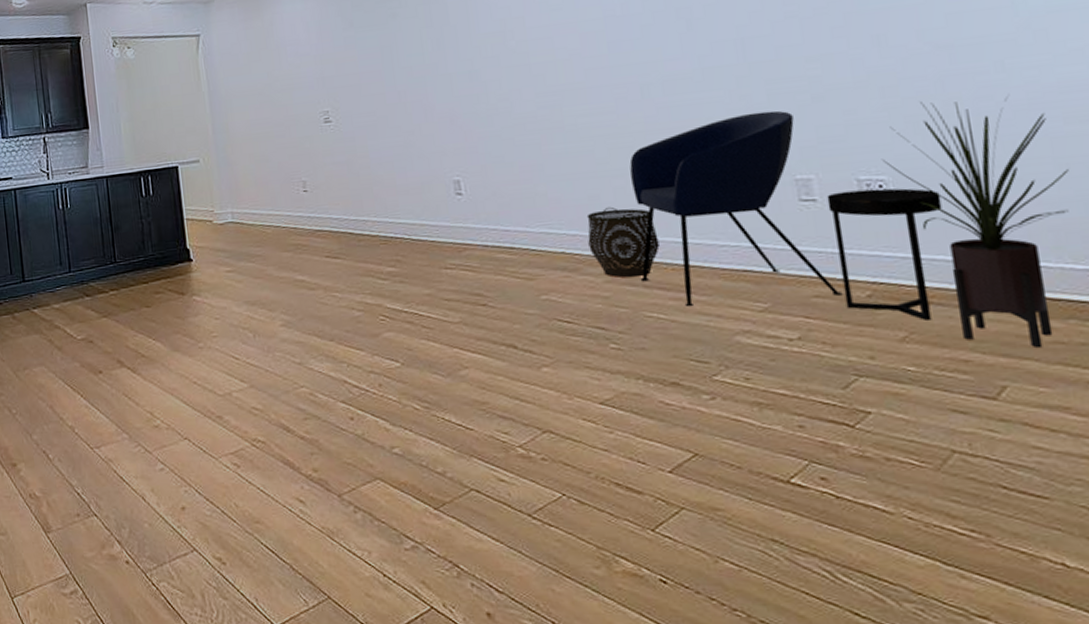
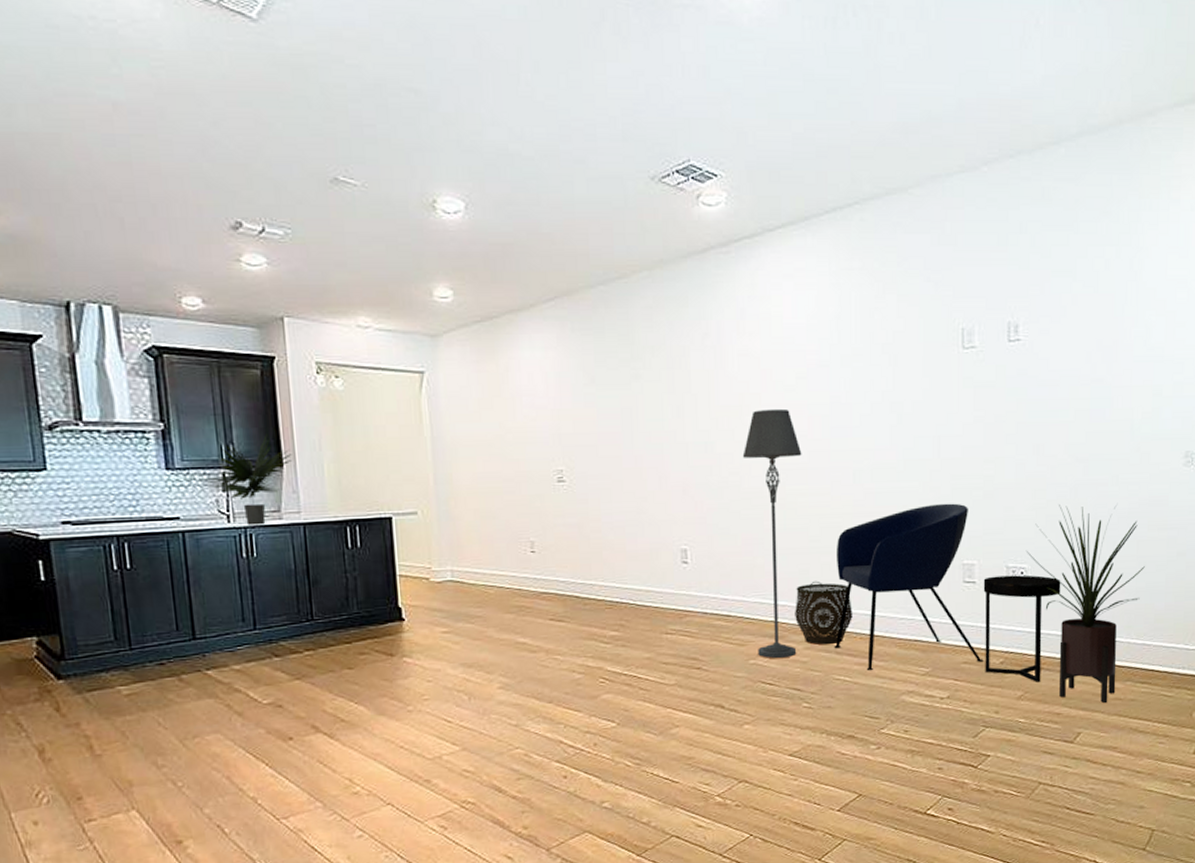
plant: none [26,102,96,181] -> present [199,434,293,526]
floor lamp: none [510,29,596,294] -> present [742,408,802,659]

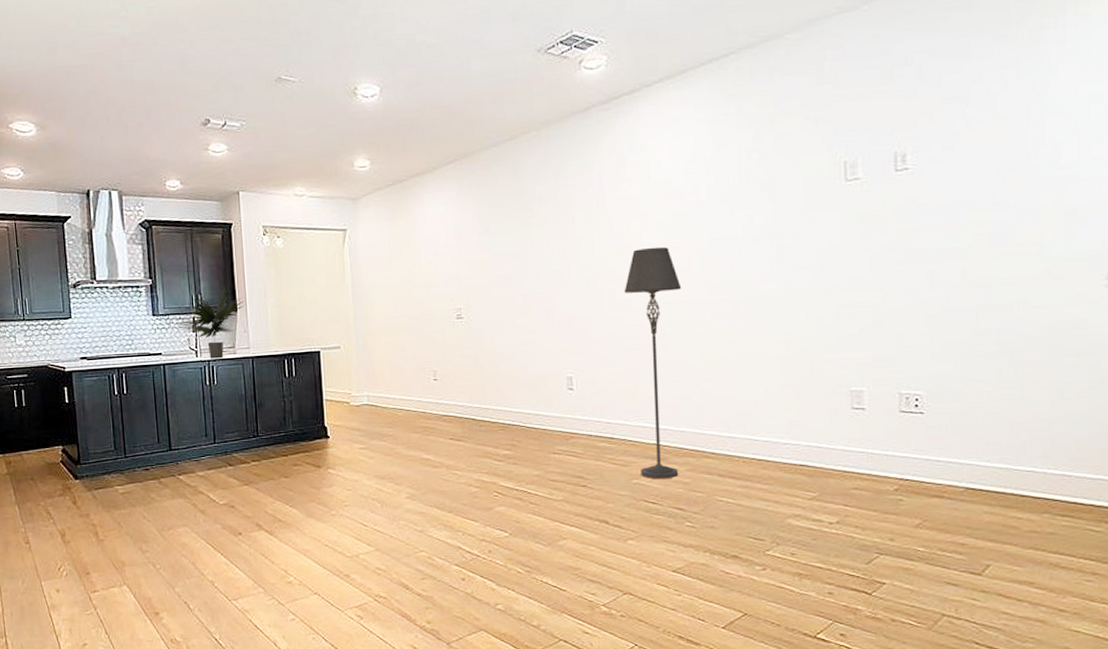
basket: present [795,580,852,645] -> none [676,406,735,468]
armchair: present [834,503,984,671] -> none [716,331,876,494]
side table: present [983,575,1061,683] -> none [873,401,962,512]
house plant: present [1026,505,1145,704] -> none [920,330,1062,536]

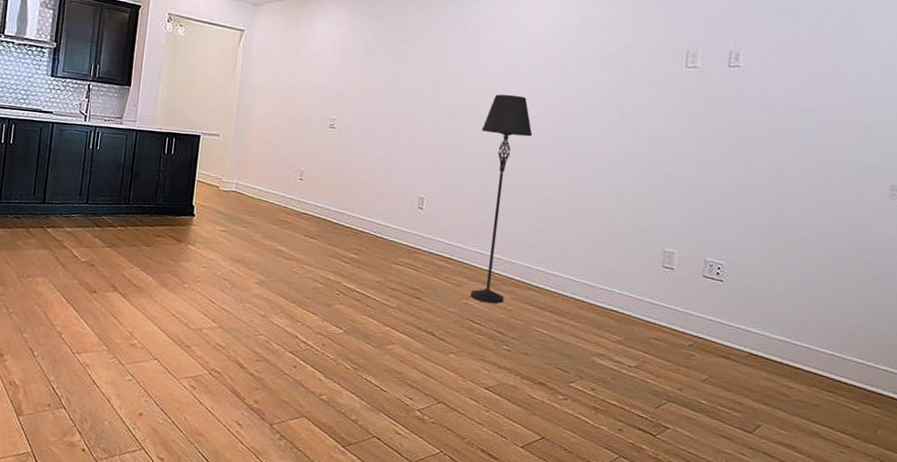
plant: present [176,285,244,359] -> none [71,60,139,127]

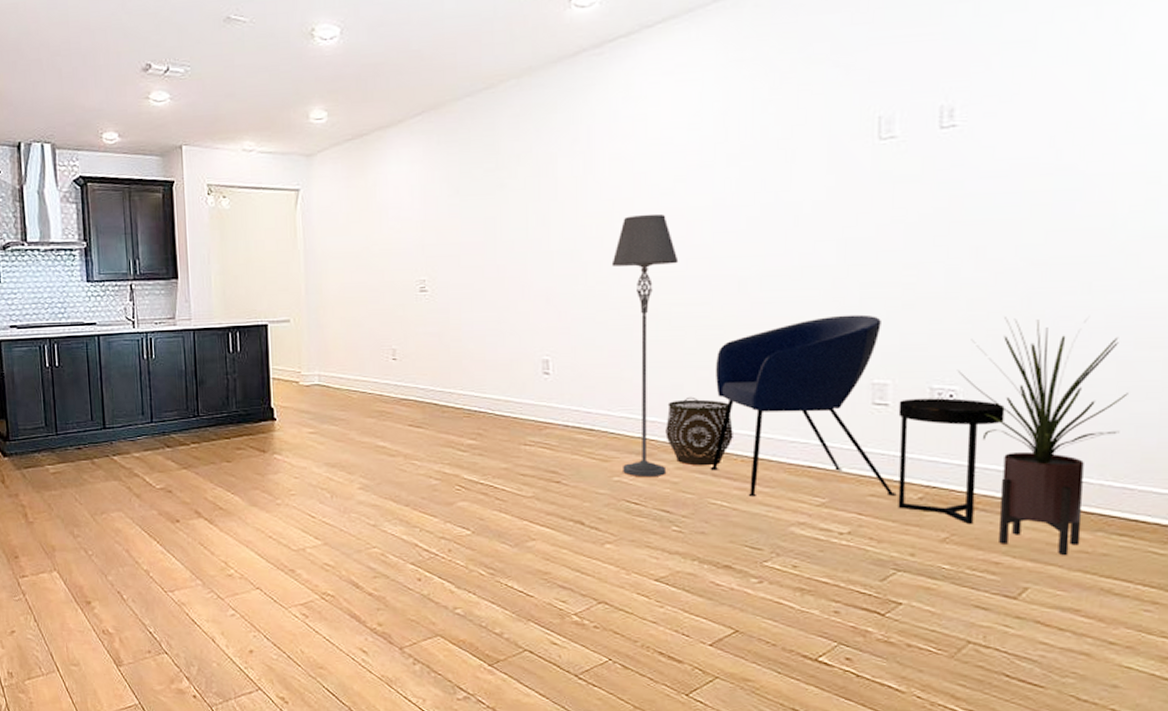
basket: none [506,242,559,300] -> present [665,396,733,466]
armchair: none [537,194,675,341] -> present [710,314,897,497]
side table: none [673,266,756,371] -> present [898,398,1005,525]
house plant: none [724,214,841,403] -> present [957,317,1128,556]

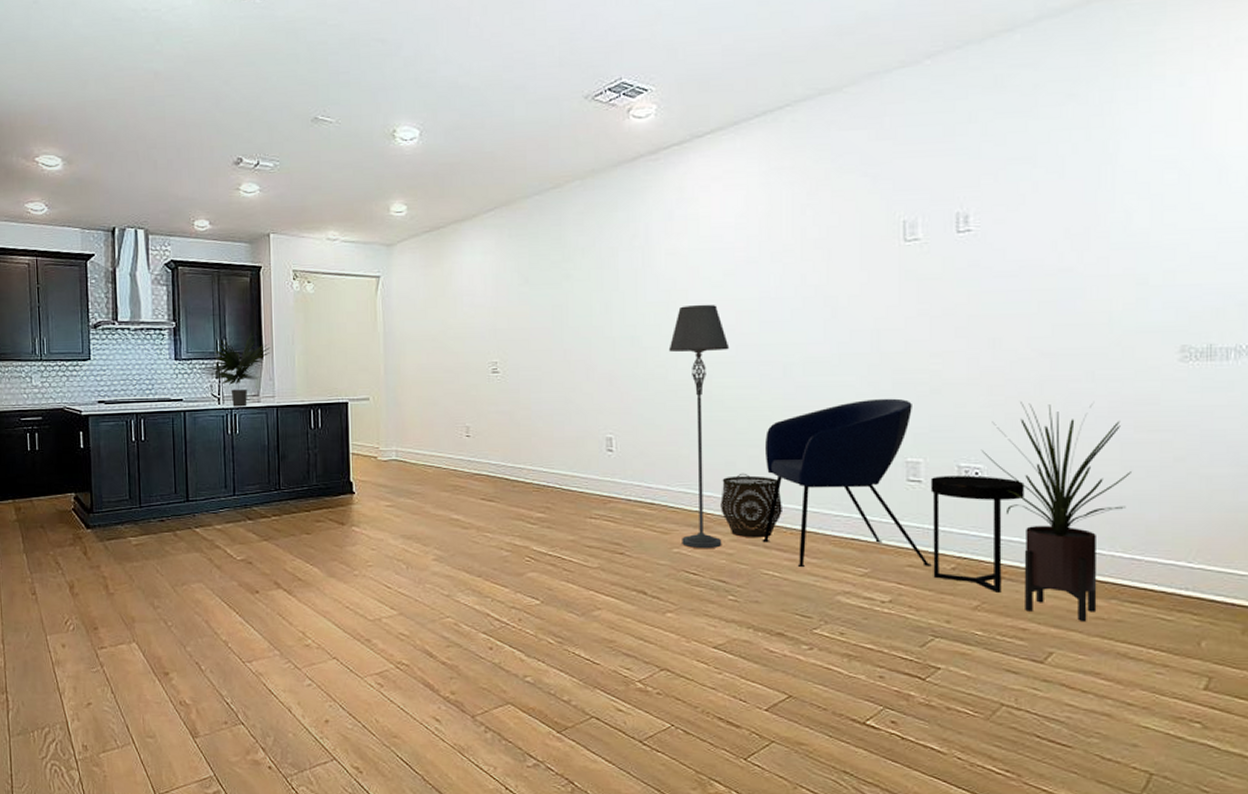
plant: none [112,250,186,331] -> present [199,330,271,407]

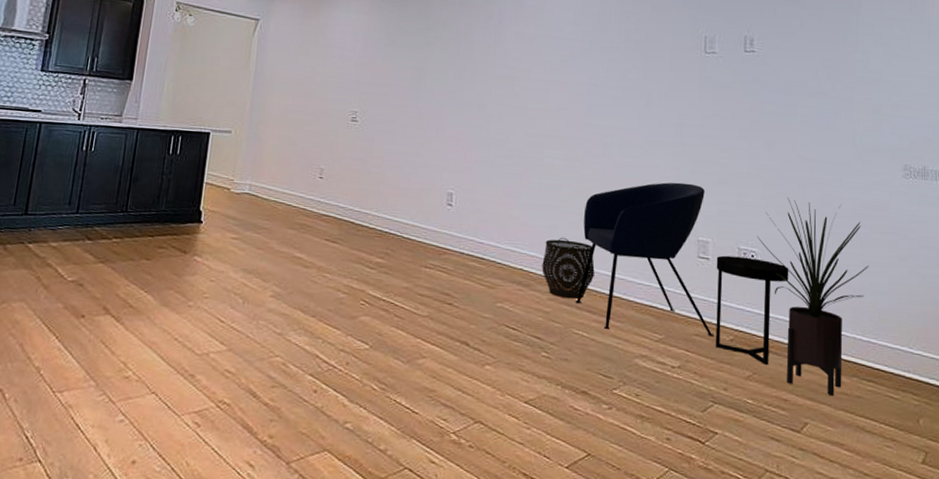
plant: present [199,330,271,407] -> none [64,53,142,126]
floor lamp: present [668,304,730,549] -> none [505,82,561,306]

